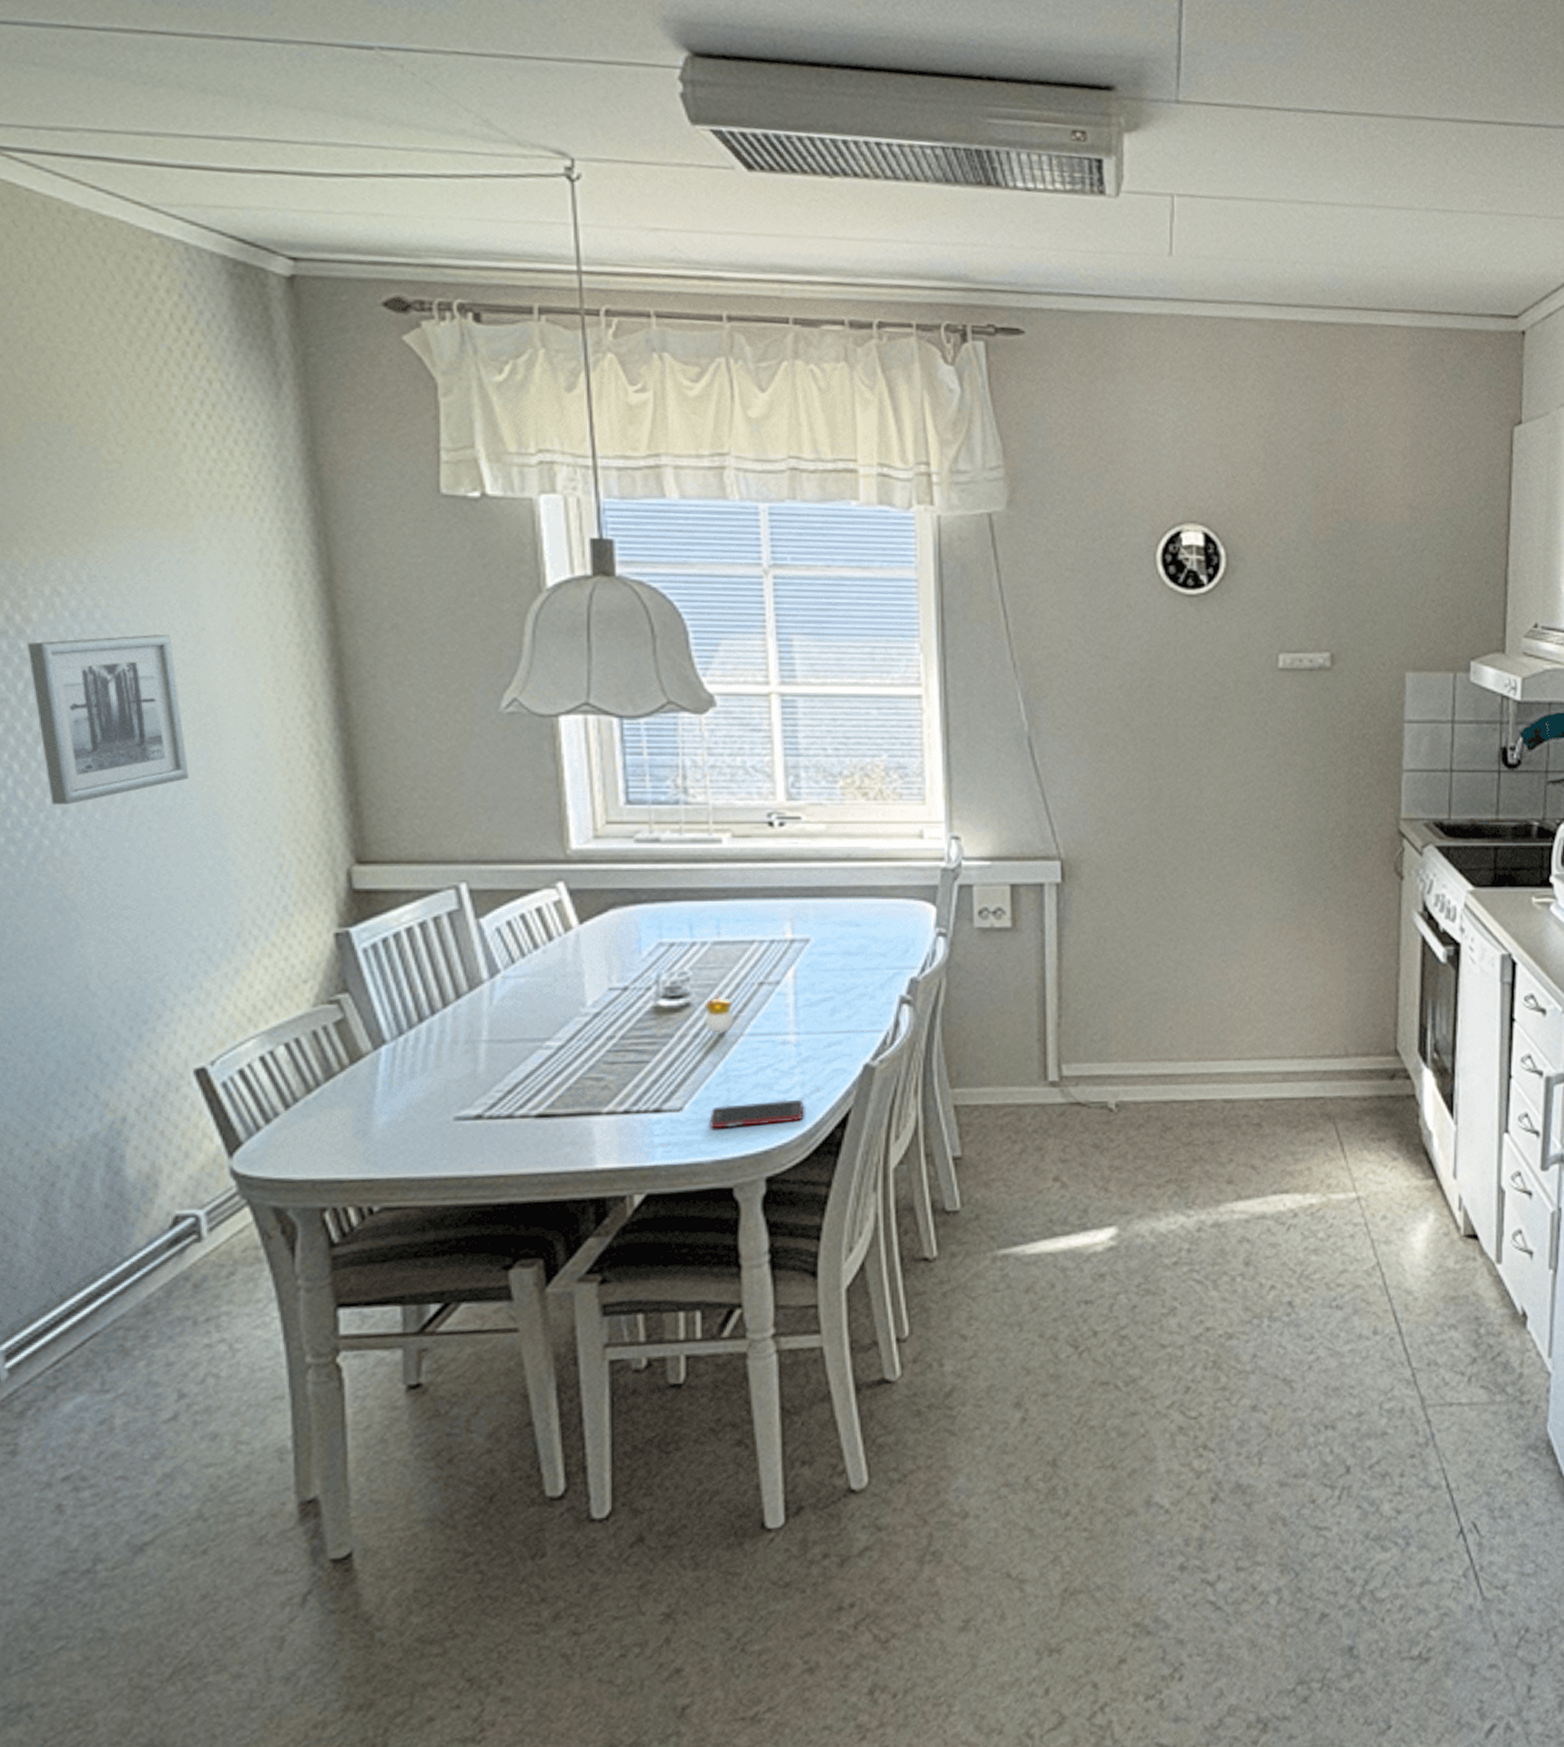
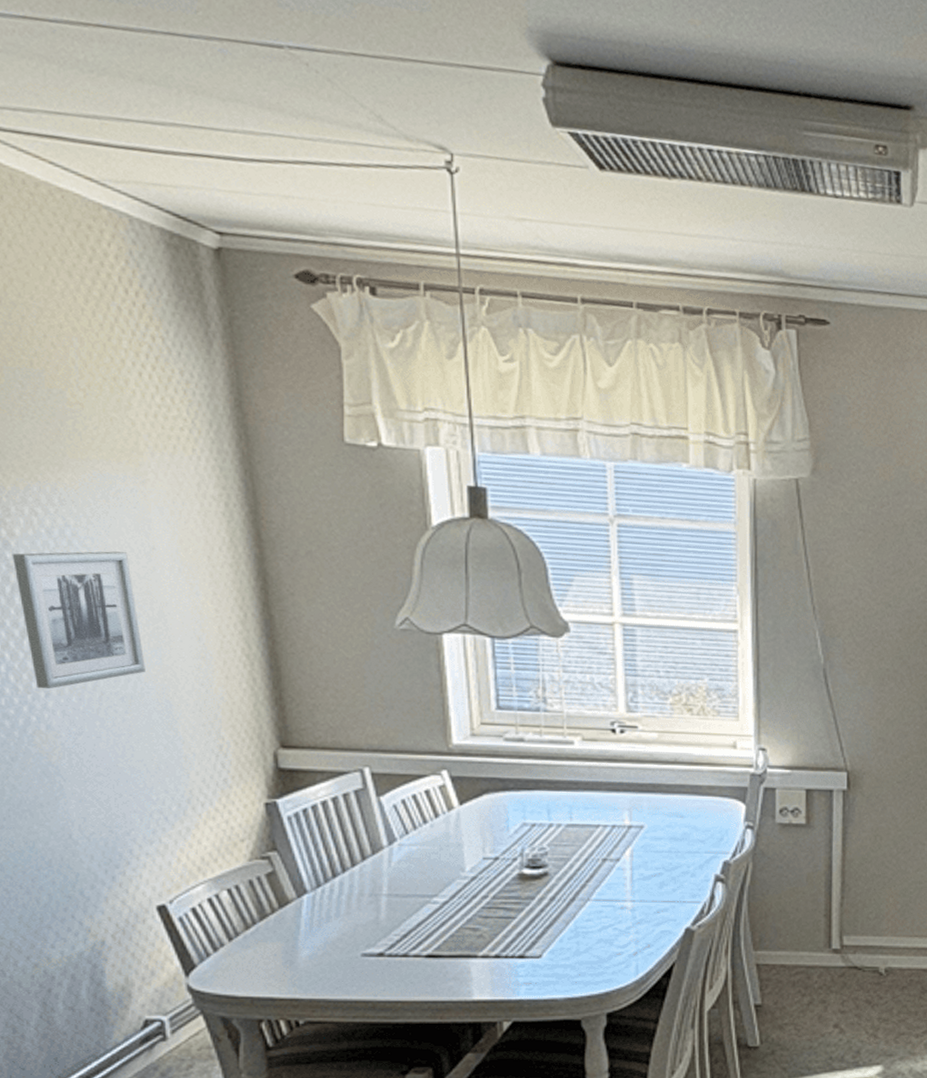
candle: present [705,995,734,1034] -> none [559,867,583,898]
cell phone: present [709,1099,804,1129] -> none [563,953,637,973]

